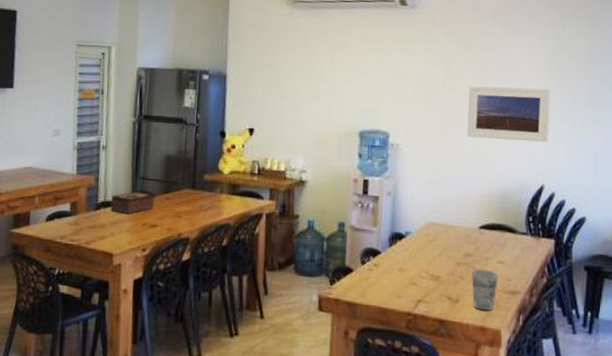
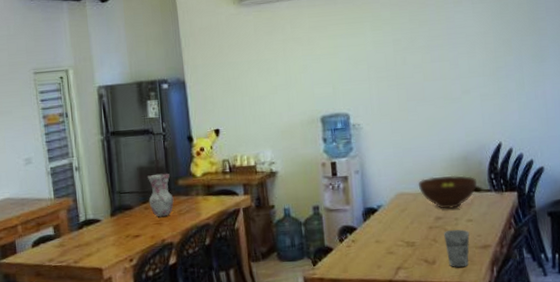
tissue box: present [111,191,154,214] -> none [92,205,134,229]
vase: none [171,165,197,210] -> present [148,173,174,217]
fruit bowl: none [451,210,514,247] -> present [418,175,477,209]
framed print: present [467,86,550,143] -> none [419,51,501,107]

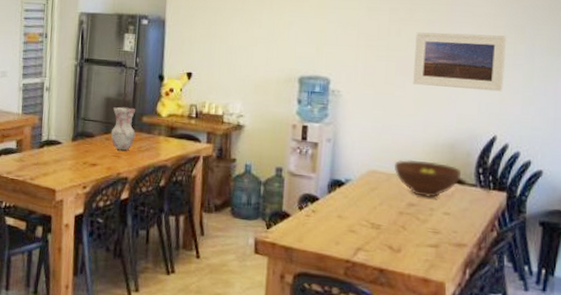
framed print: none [419,51,501,107] -> present [413,32,506,92]
cup: present [444,229,470,268] -> none [414,220,444,263]

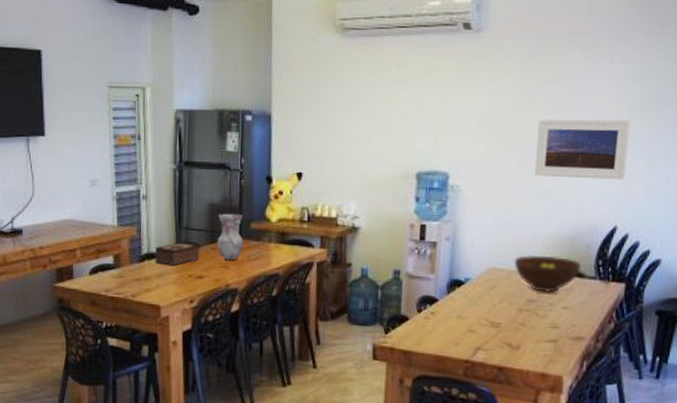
tissue box: none [53,131,95,153] -> present [155,242,199,265]

